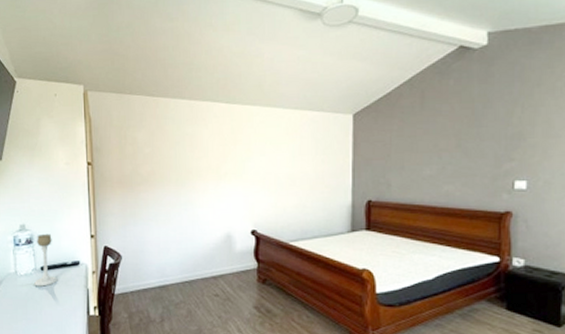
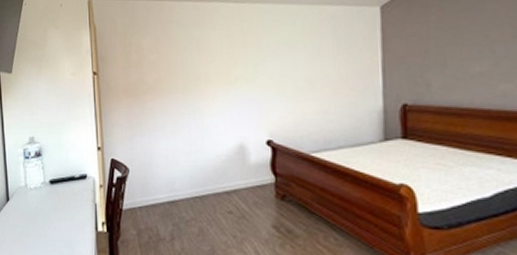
candle holder: present [34,233,58,287] -> none [44,146,66,201]

